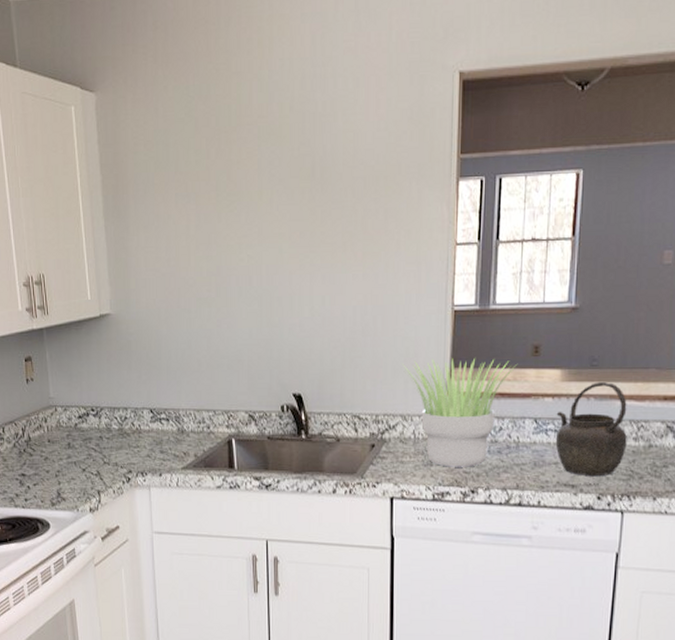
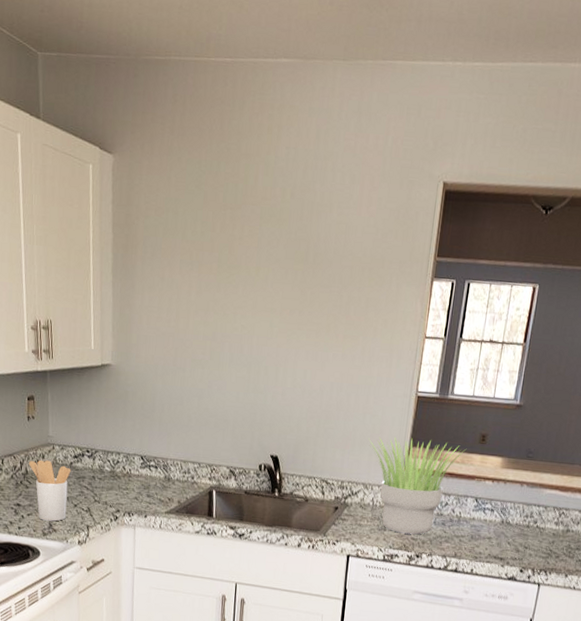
utensil holder: none [31,424,76,489] -> present [29,460,71,522]
kettle: present [555,381,627,475] -> none [490,471,553,553]

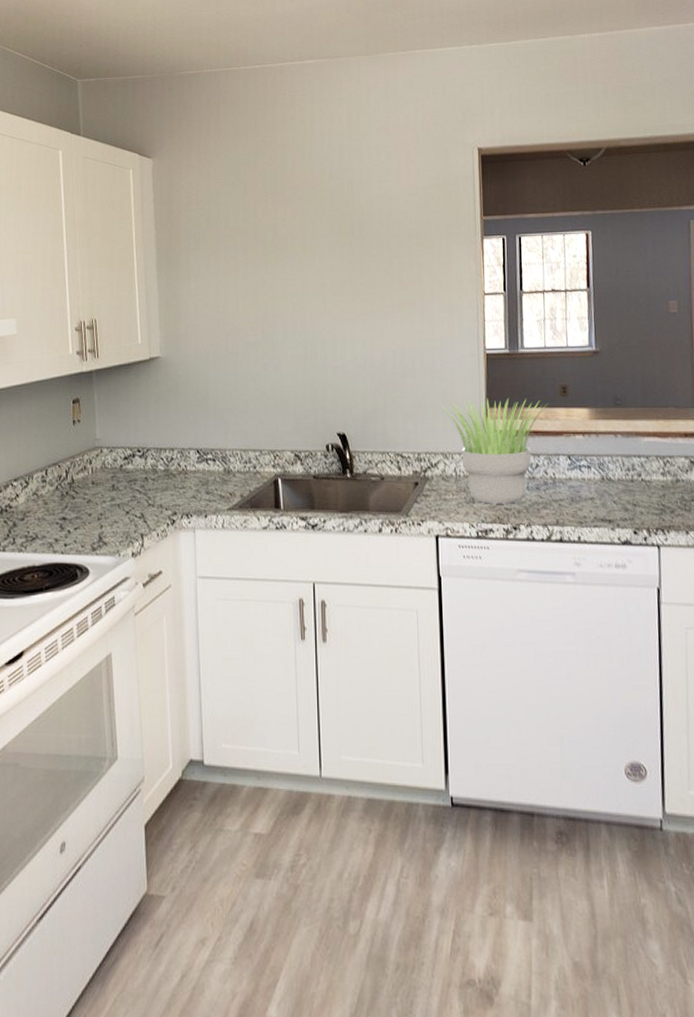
utensil holder: present [29,460,71,522] -> none [75,466,121,533]

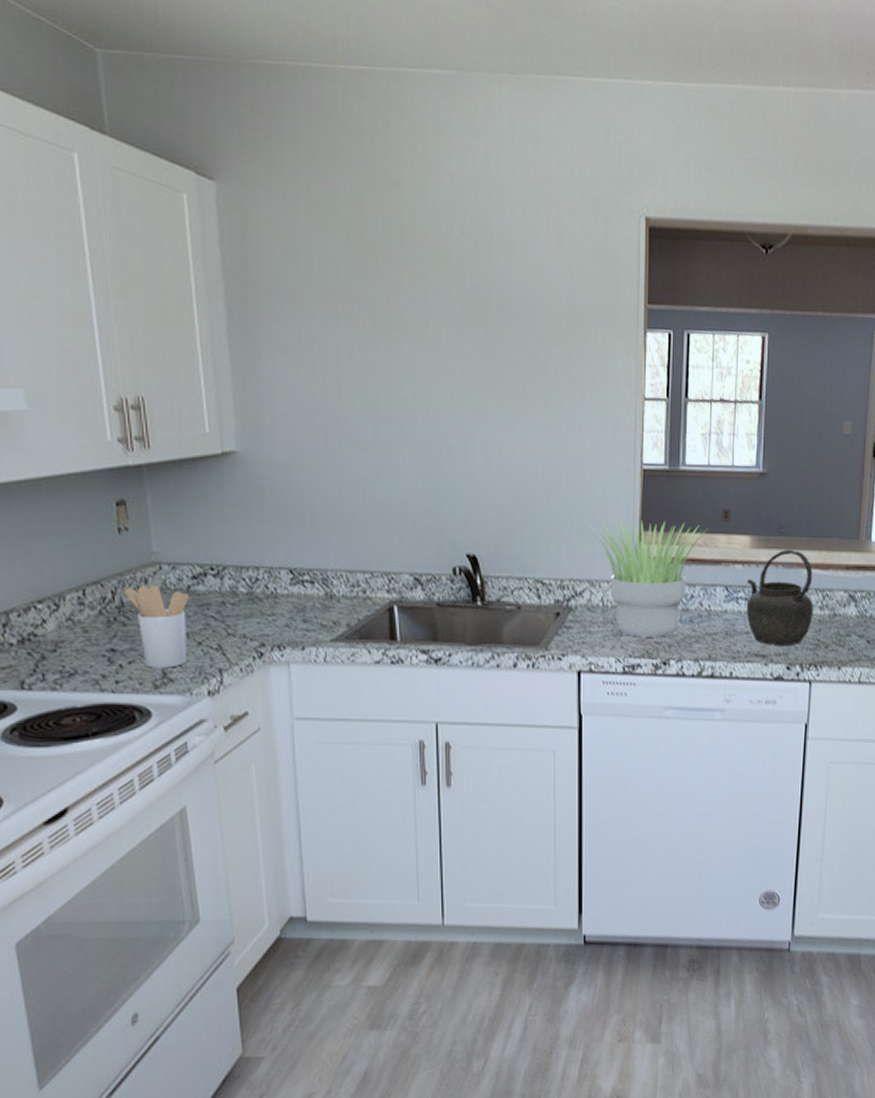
utensil holder: none [75,466,121,533] -> present [125,585,189,668]
kettle: none [588,419,656,510] -> present [746,549,813,645]

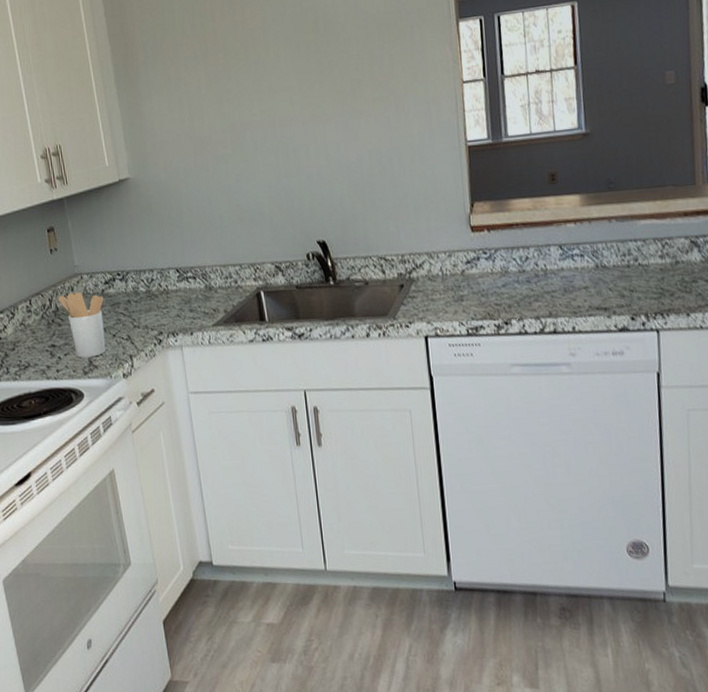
potted plant: present [589,520,707,637] -> none [423,190,535,301]
kettle: present [746,549,813,645] -> none [580,202,654,298]

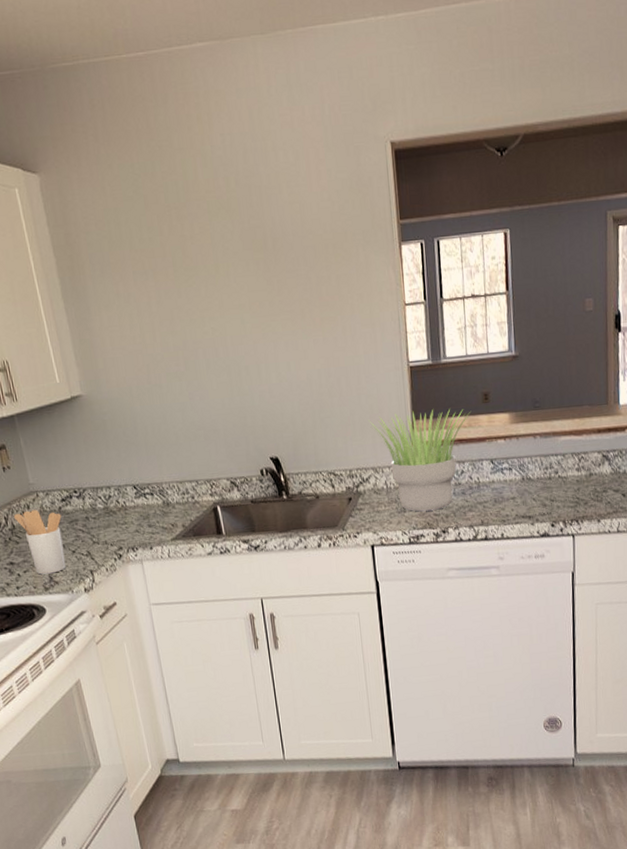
potted plant: none [423,190,535,301] -> present [369,409,470,512]

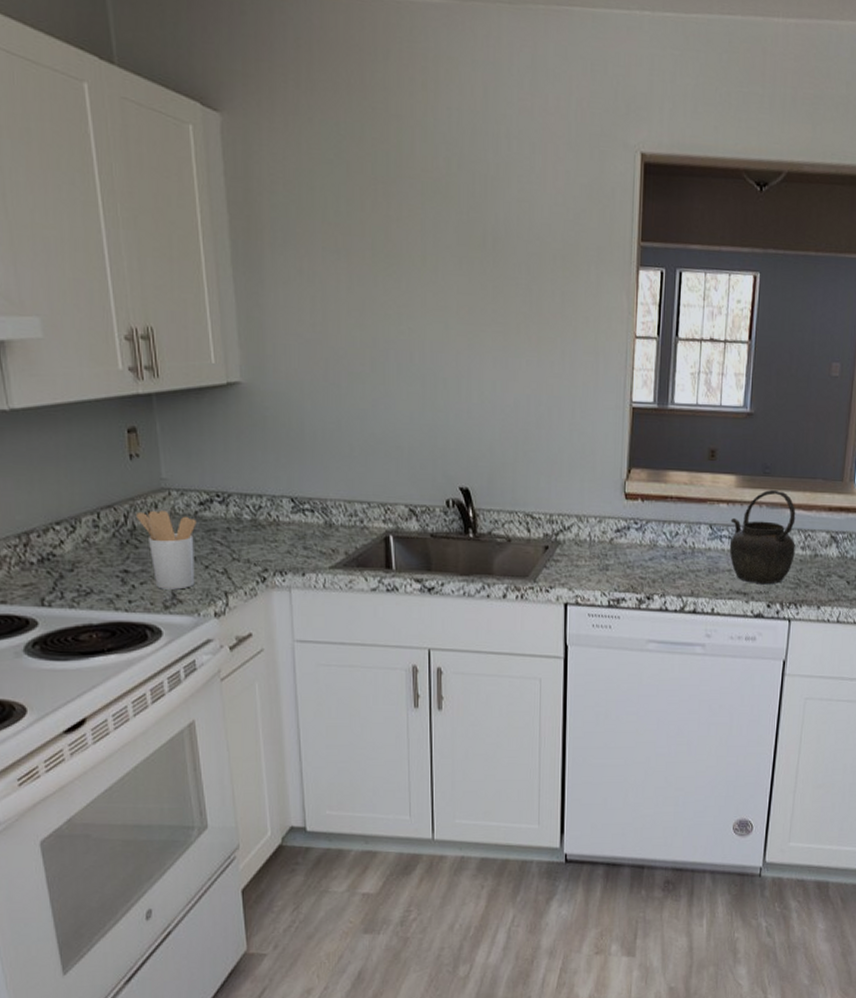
potted plant: present [369,409,470,512] -> none [578,457,694,573]
kettle: none [509,420,571,507] -> present [729,489,796,584]

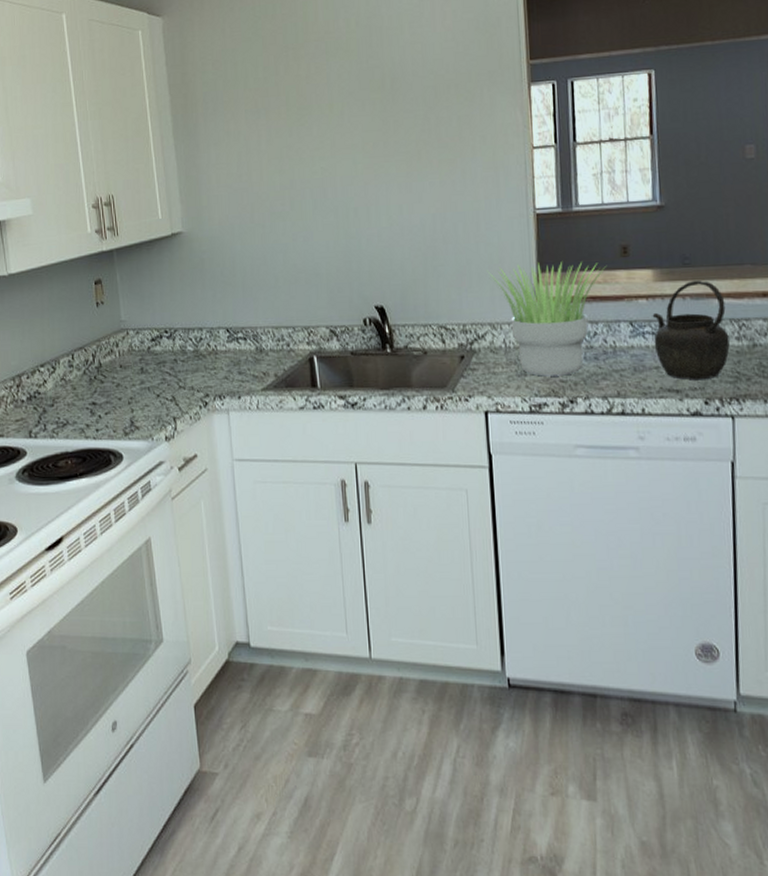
utensil holder: present [137,510,197,590] -> none [102,348,149,418]
potted plant: none [578,457,694,573] -> present [487,262,606,377]

